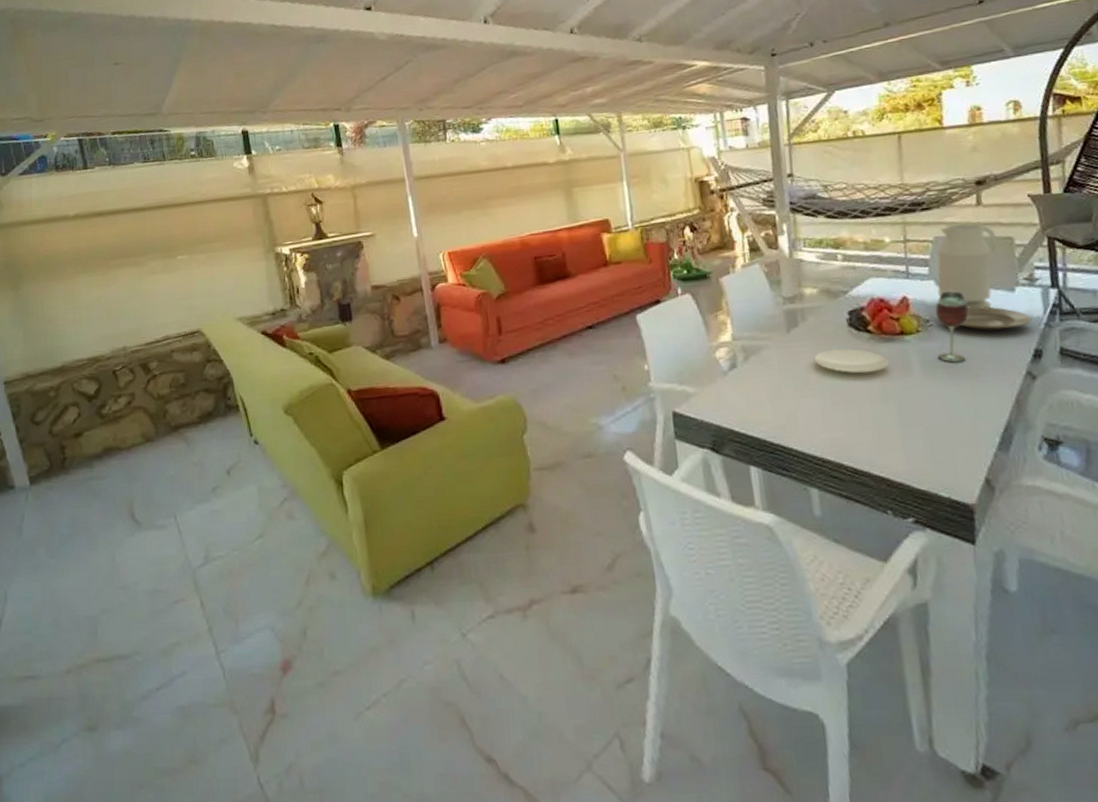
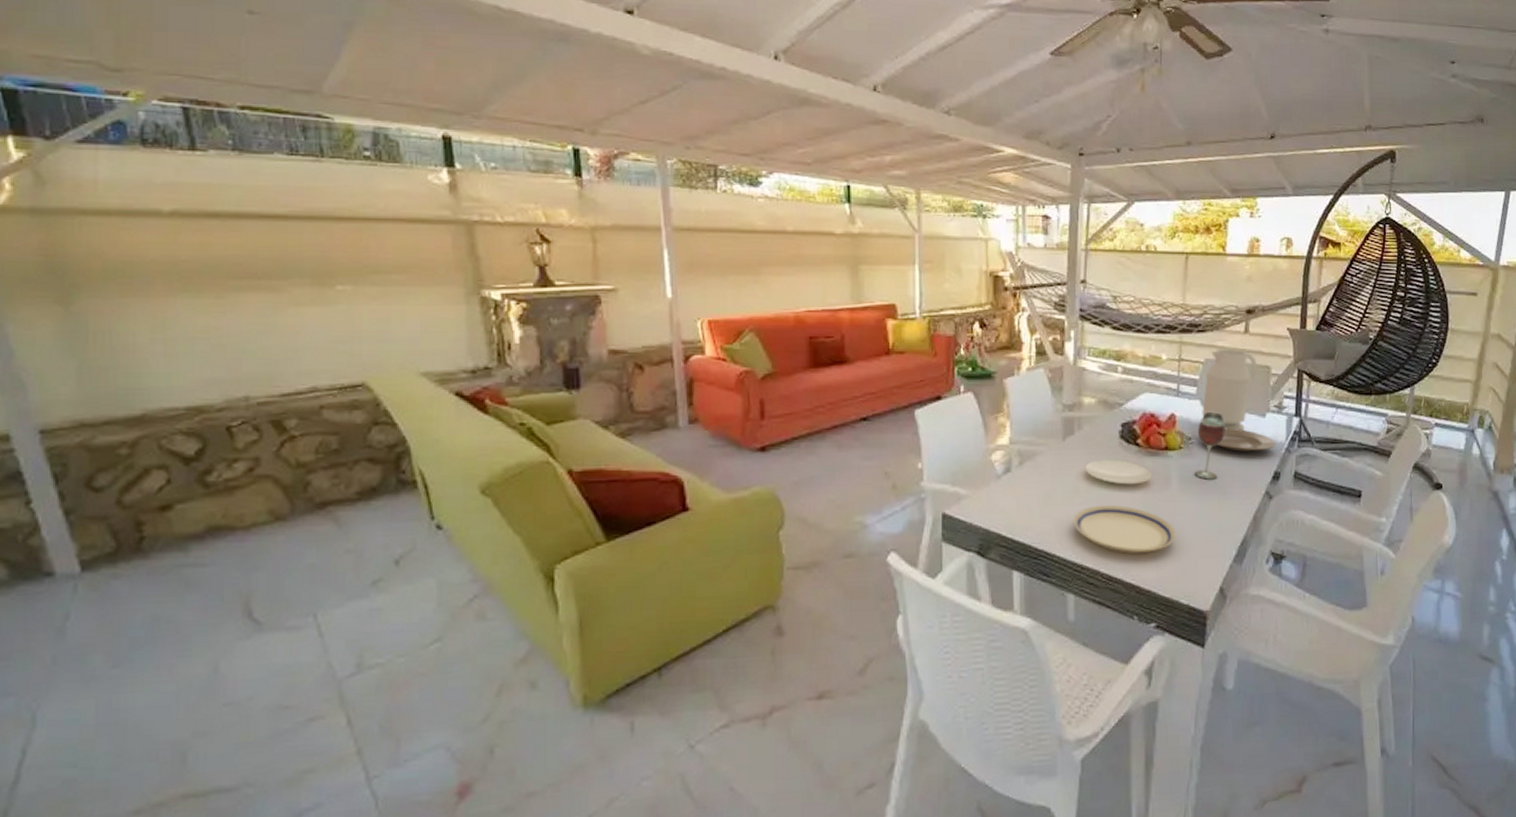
plate: none [807,395,926,446] -> present [1073,505,1176,555]

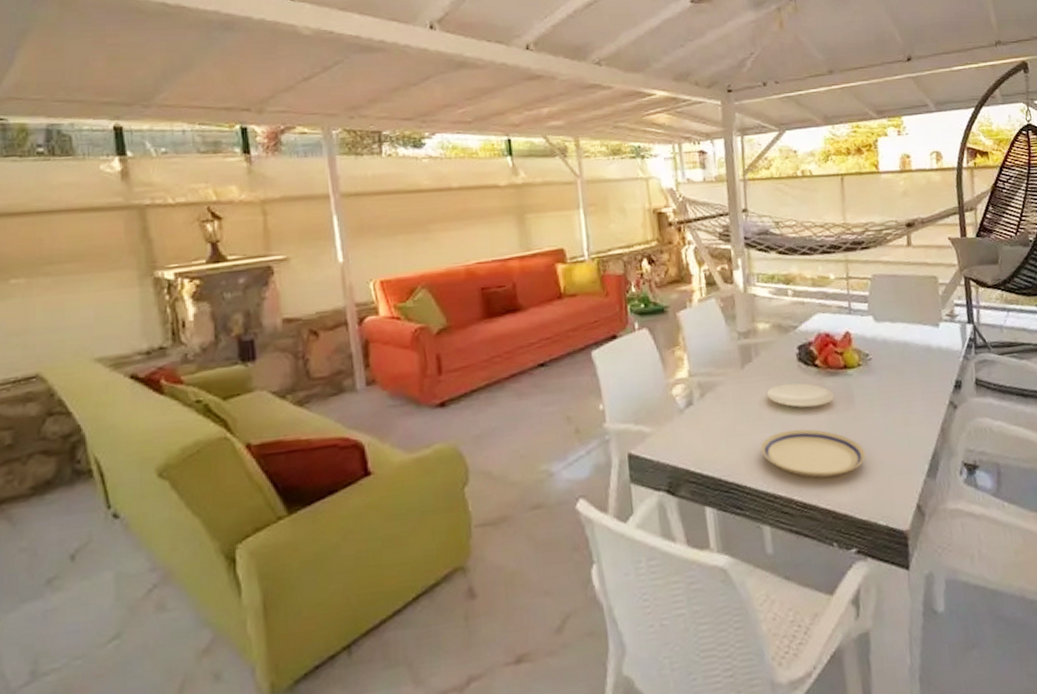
wineglass: present [1194,412,1225,480] -> none [873,326,902,395]
water jug: present [1202,349,1258,430] -> none [875,263,926,343]
plate: present [1217,428,1276,452] -> none [895,340,953,364]

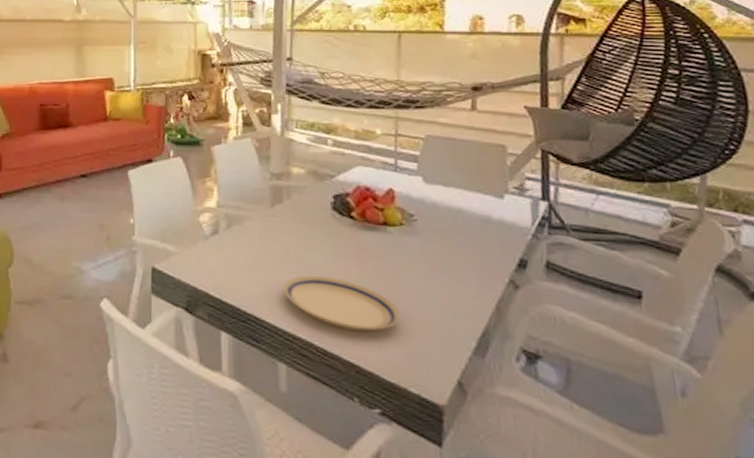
plate: present [766,382,834,408] -> none [294,229,369,259]

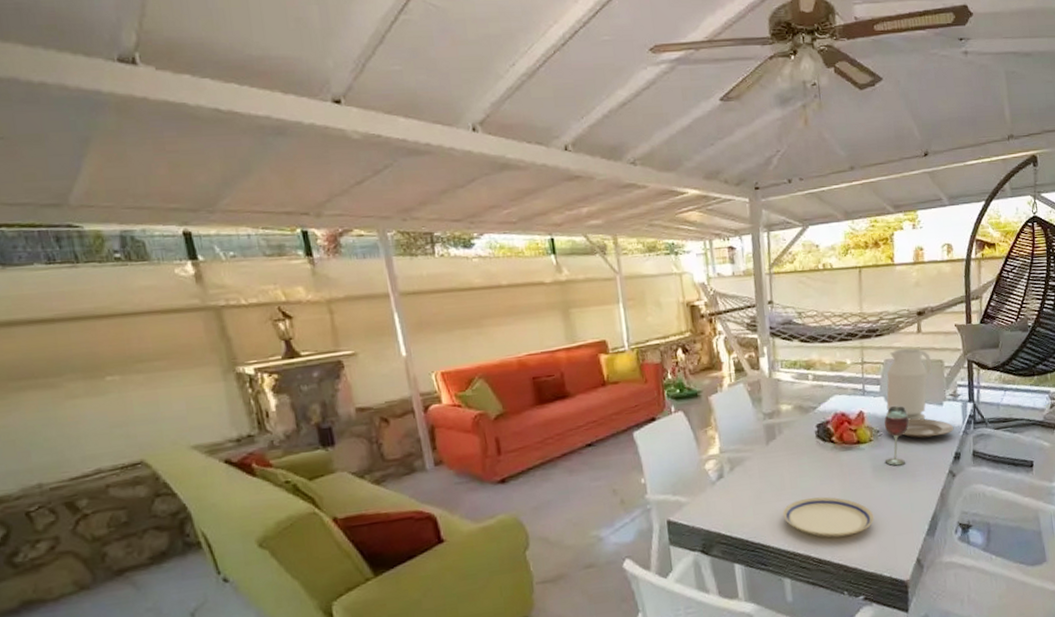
wineglass: none [419,190,455,261] -> present [884,406,909,466]
water jug: none [425,125,491,211] -> present [886,348,933,420]
plate: none [445,207,519,235] -> present [903,418,954,439]

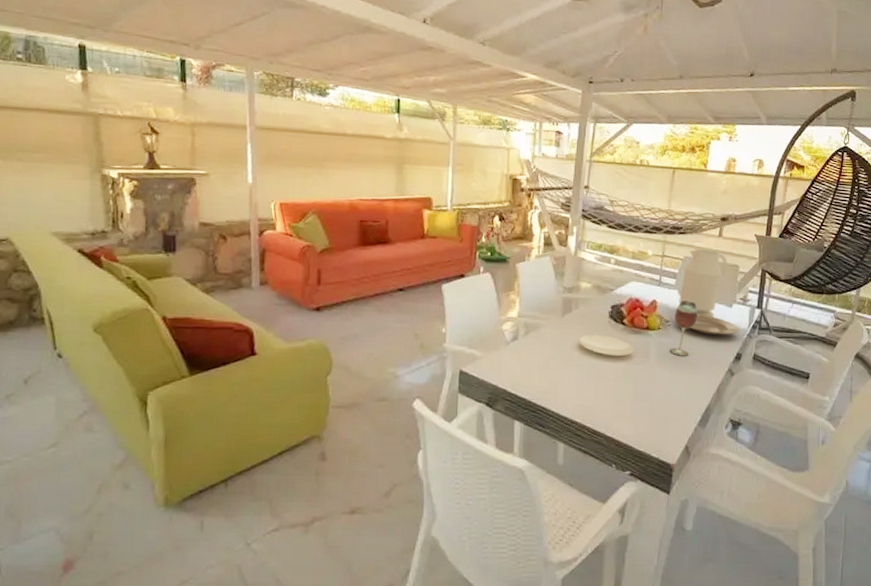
plate: present [782,496,875,539] -> none [566,371,652,414]
plate: none [788,457,848,479] -> present [579,334,634,357]

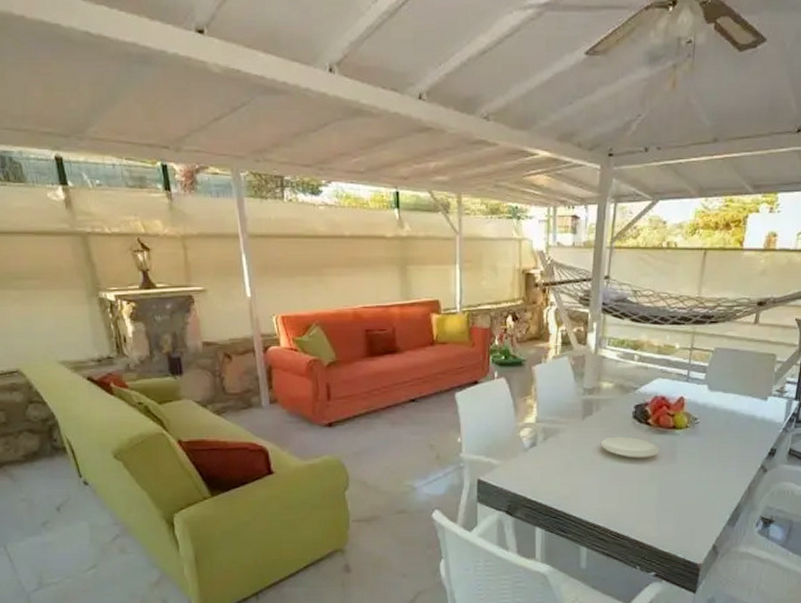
wineglass: present [669,301,698,356] -> none [697,396,729,455]
water jug: present [679,248,728,317] -> none [708,338,764,412]
plate: present [690,314,739,335] -> none [721,410,774,431]

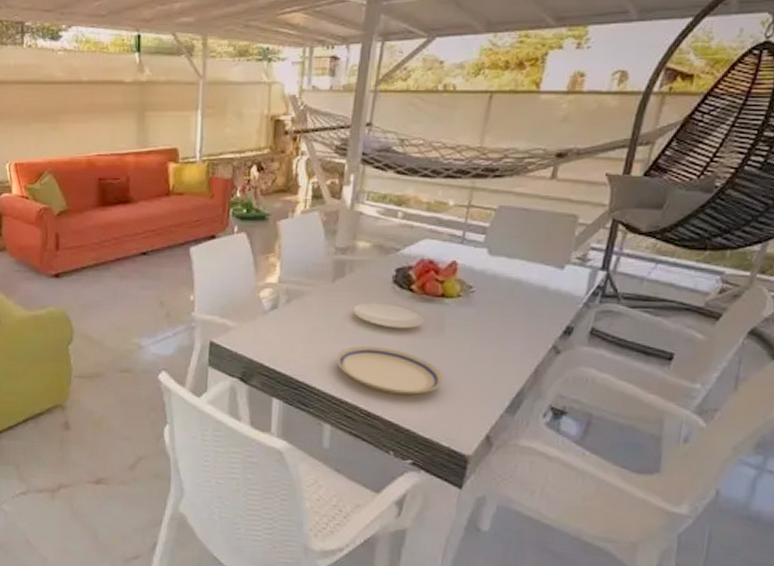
plate: none [588,475,678,516] -> present [336,345,444,396]

